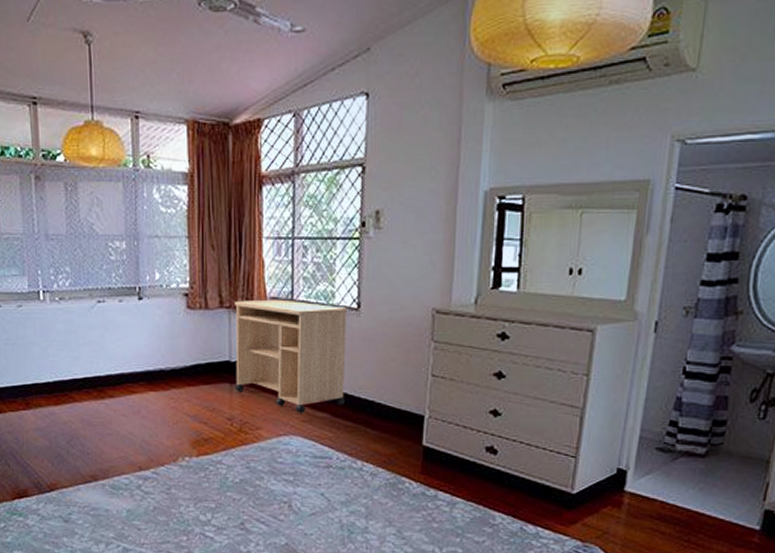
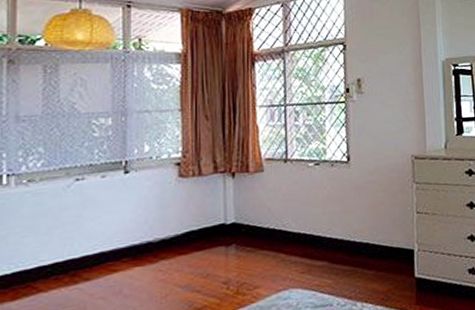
desk: present [235,299,347,413] -> none [230,159,342,266]

